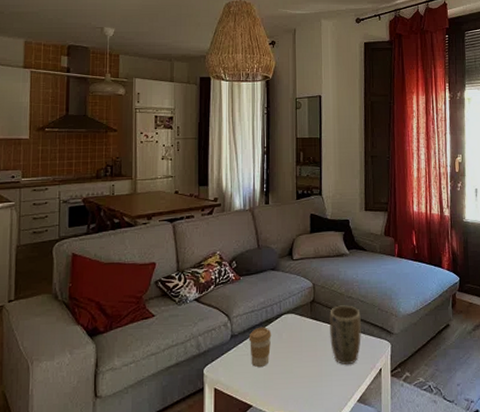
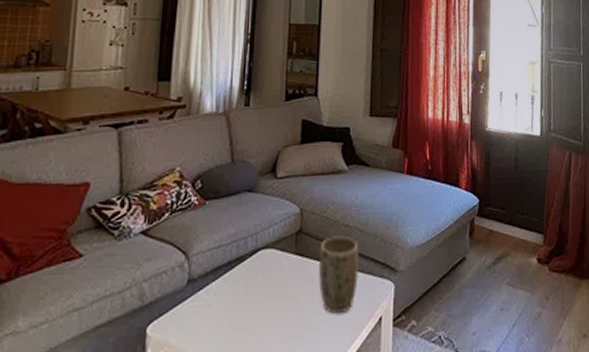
coffee cup: present [248,327,272,367] -> none [211,267,243,321]

